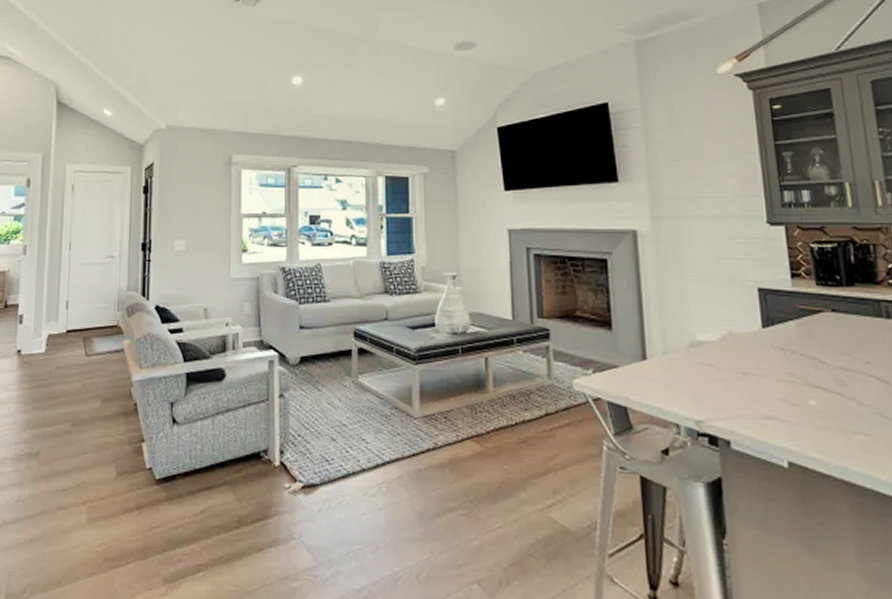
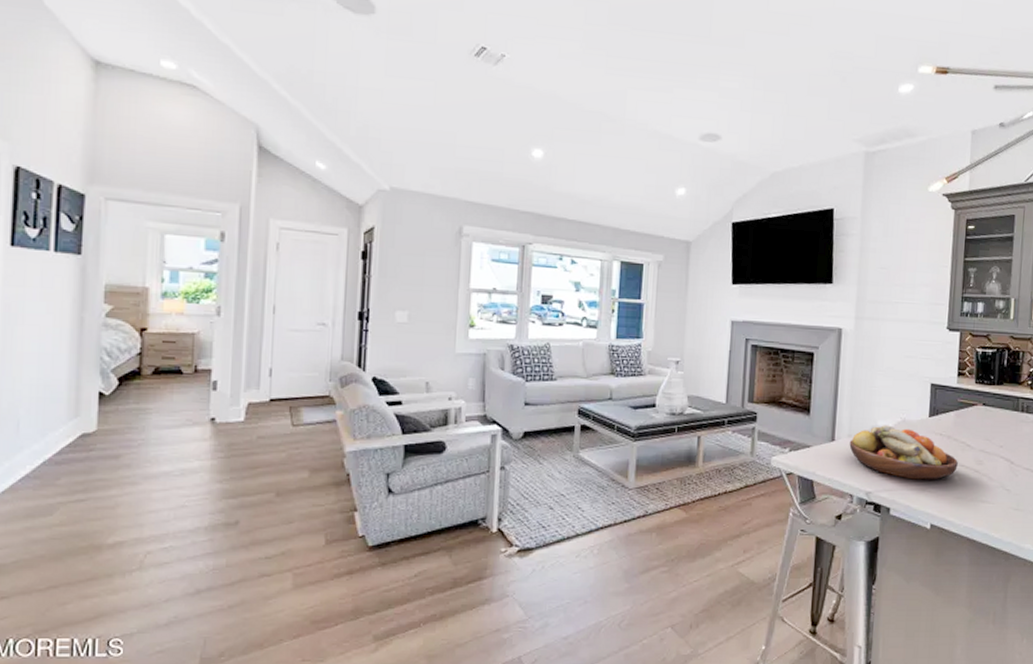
fruit bowl: none [665,339,812,406] -> present [849,425,958,480]

